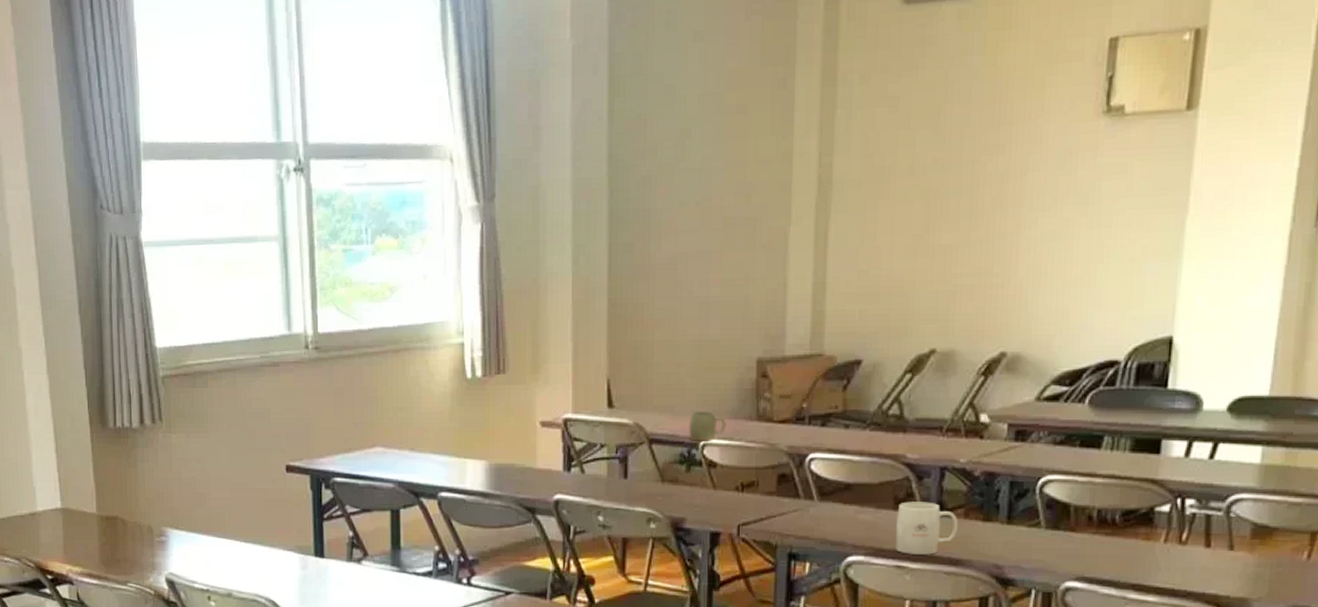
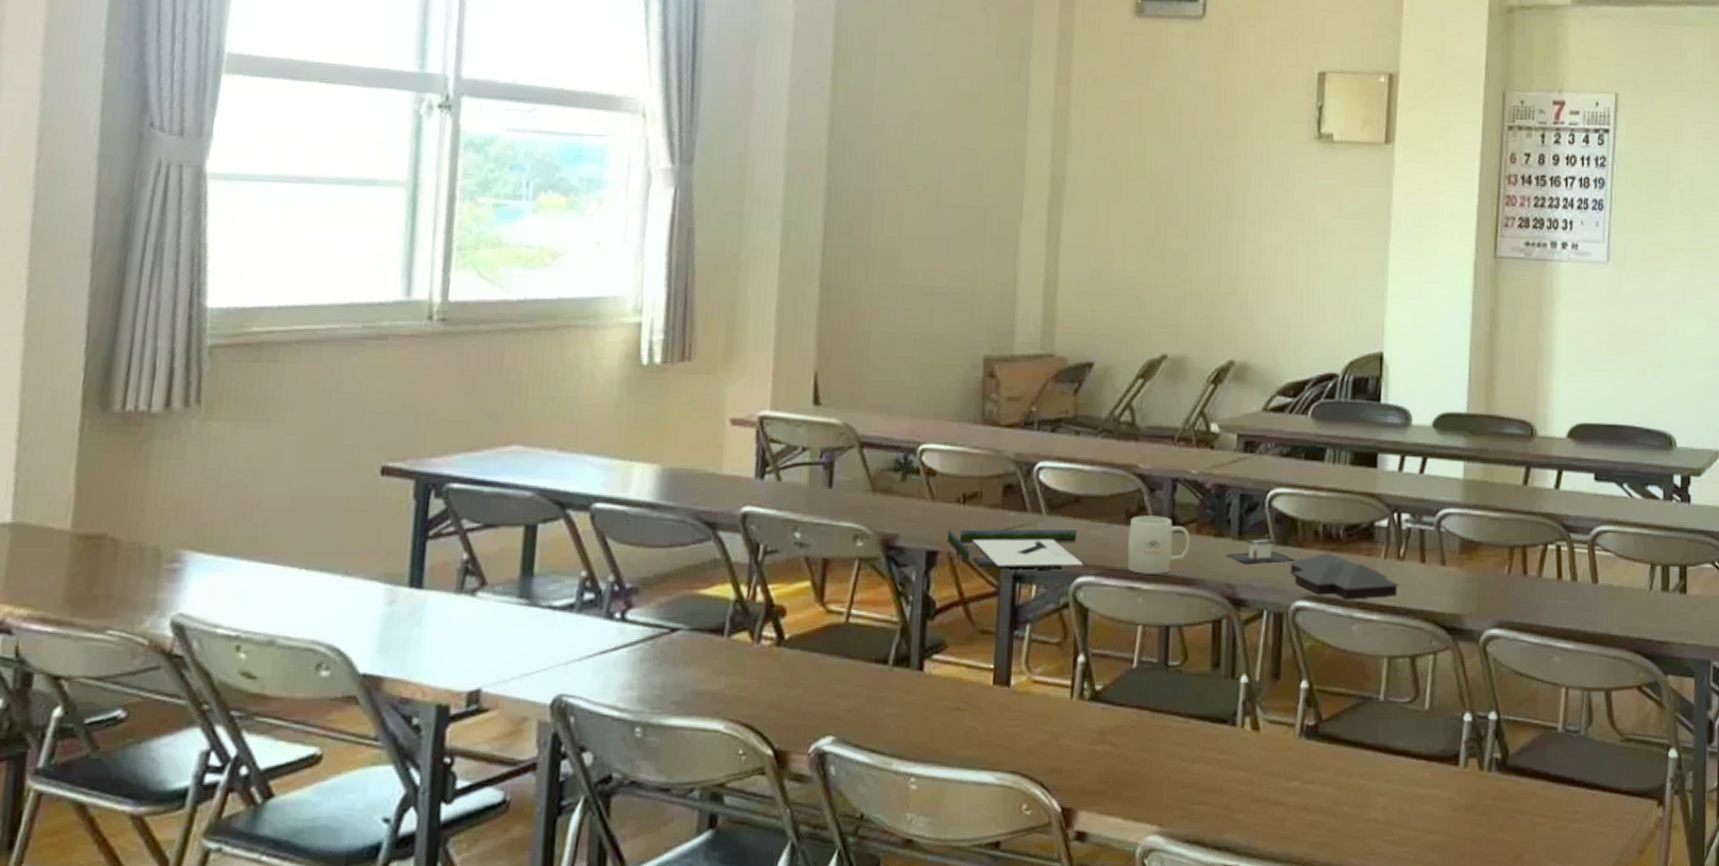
mug: present [689,412,726,441] -> none [906,412,948,446]
clipboard: none [728,513,853,549] -> present [946,529,1083,569]
tissue dispenser: none [993,523,1066,547] -> present [1225,539,1294,564]
papers: none [1059,536,1181,581] -> present [1289,552,1400,599]

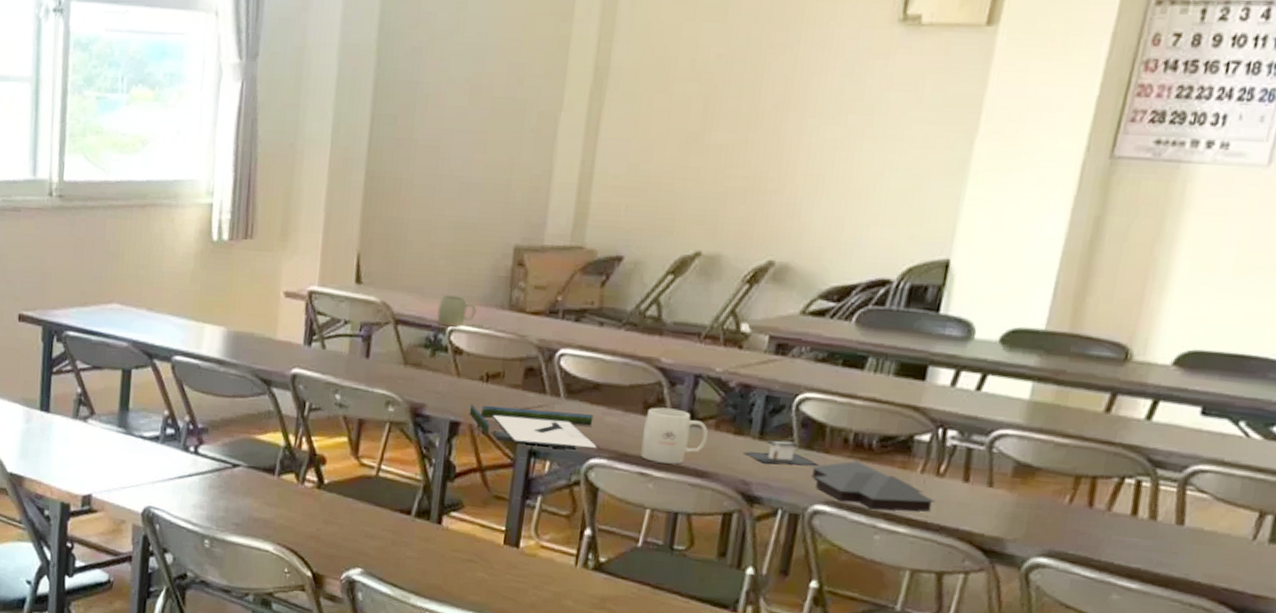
mug: none [906,412,948,446] -> present [437,295,477,327]

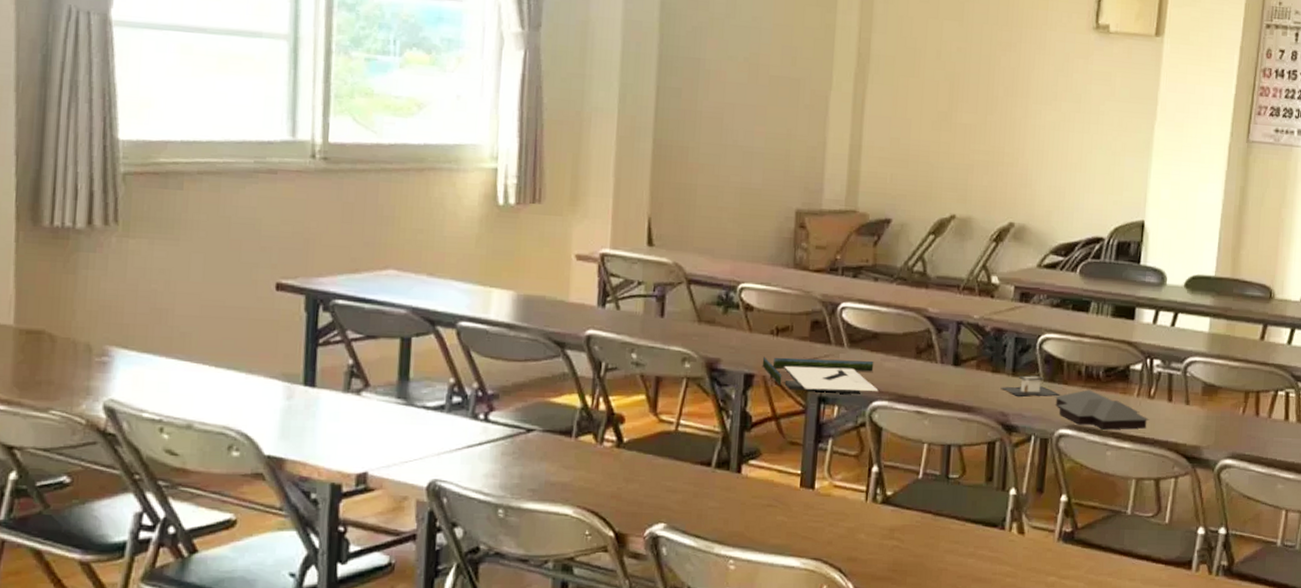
mug: present [437,295,477,327] -> none [727,256,764,285]
mug: present [640,407,709,464] -> none [916,352,972,402]

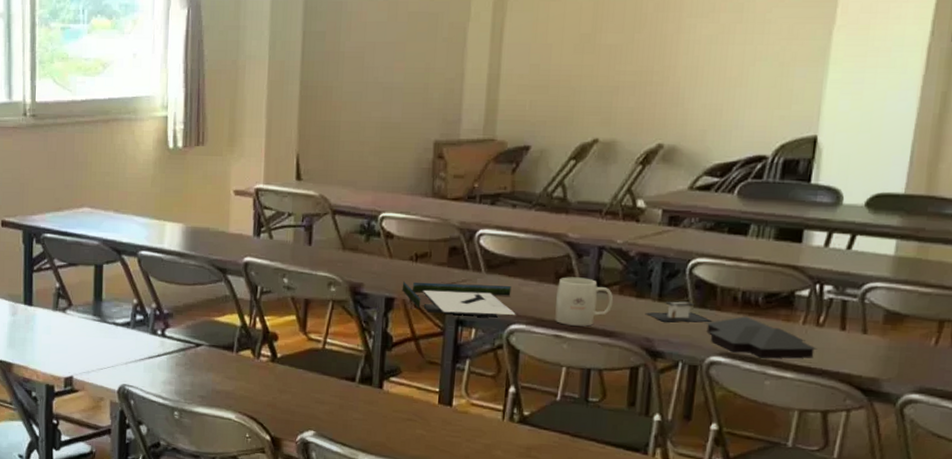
mug: none [916,352,972,402] -> present [554,277,614,326]

